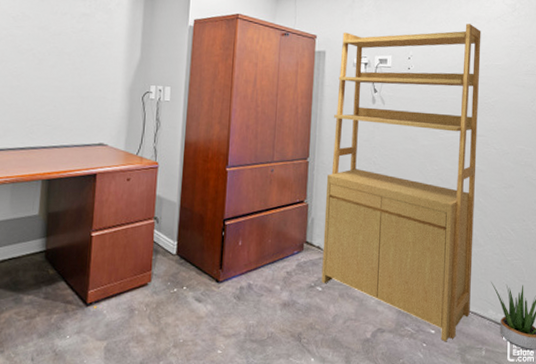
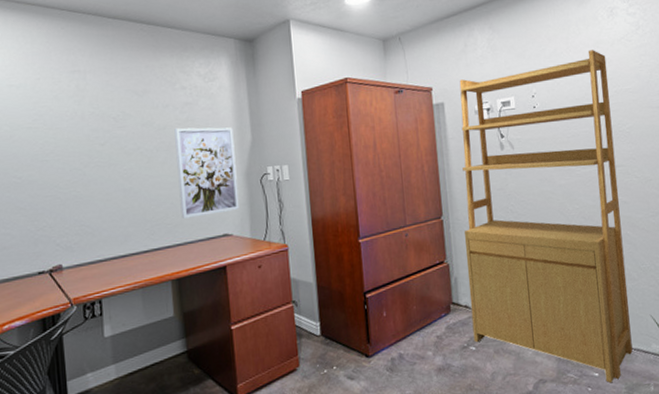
wall art: none [61,35,124,123] -> present [174,127,239,219]

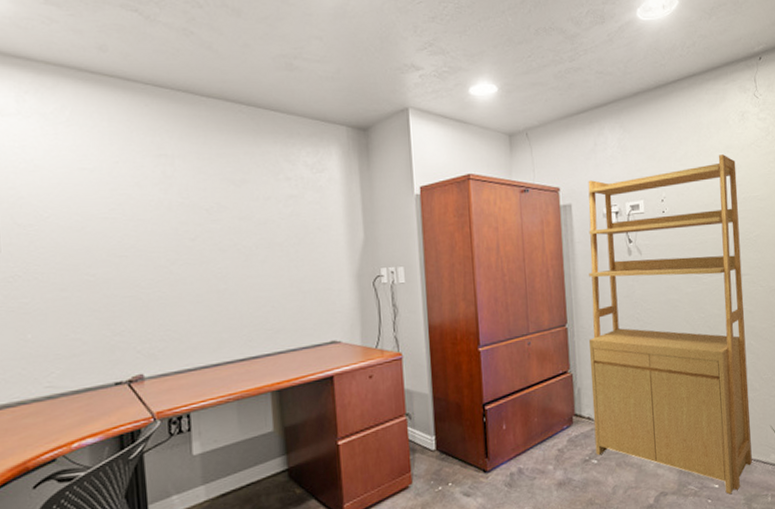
wall art: present [174,127,239,219] -> none [277,222,349,324]

